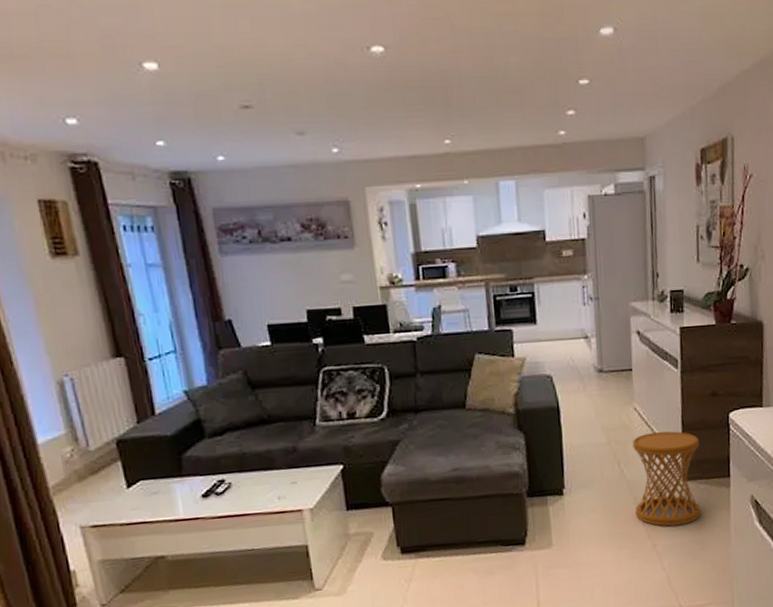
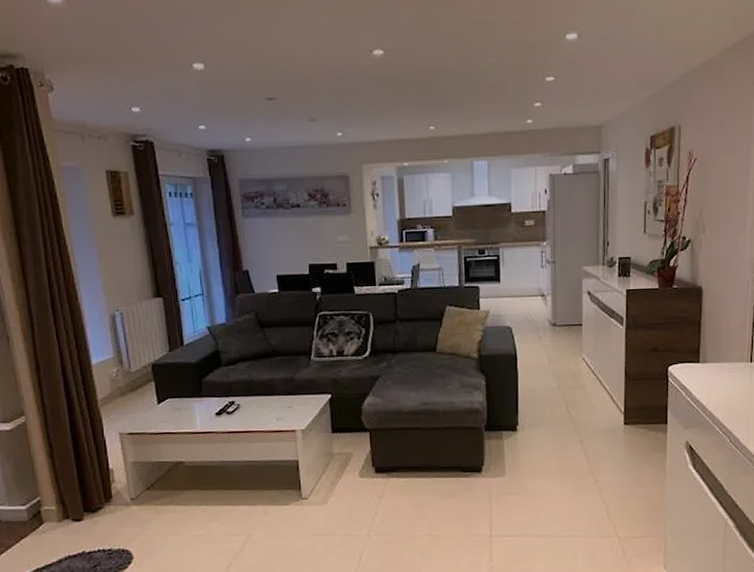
side table: present [632,431,701,527] -> none [580,380,641,465]

